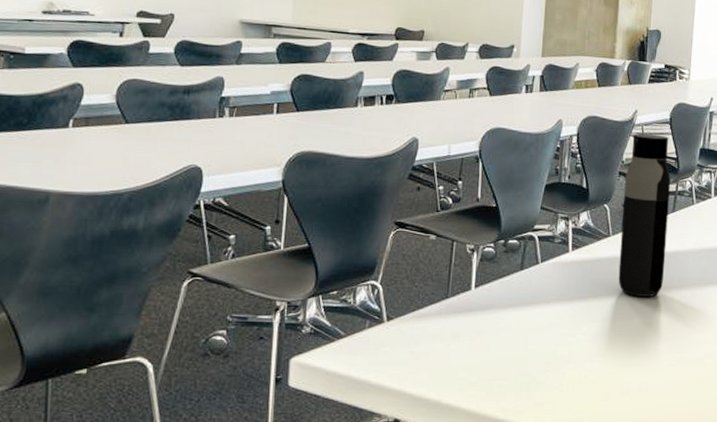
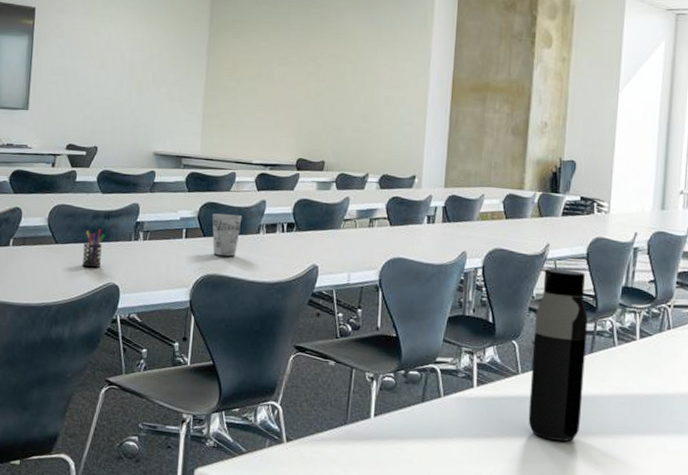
pen holder: none [157,106,185,149] -> present [81,229,105,268]
cup: none [306,86,339,132] -> present [212,213,242,257]

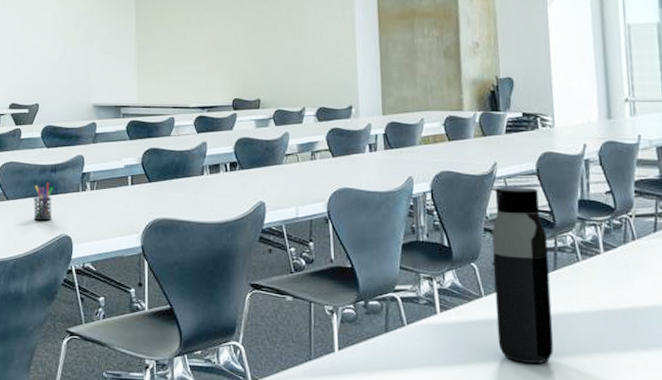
cup: present [212,213,242,257] -> none [155,159,185,200]

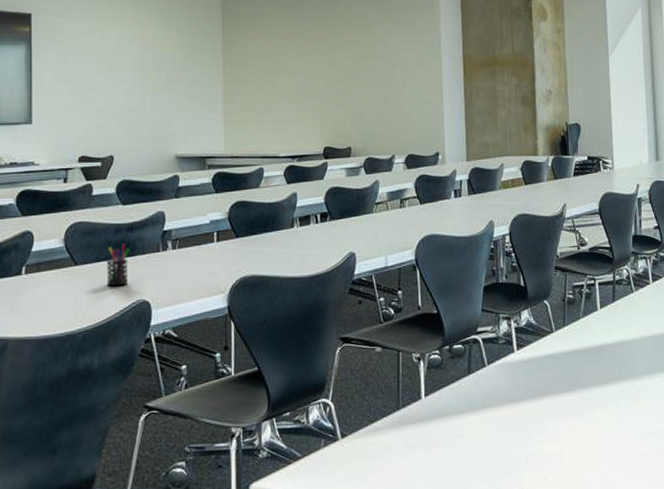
water bottle: present [492,187,554,364] -> none [562,226,612,391]

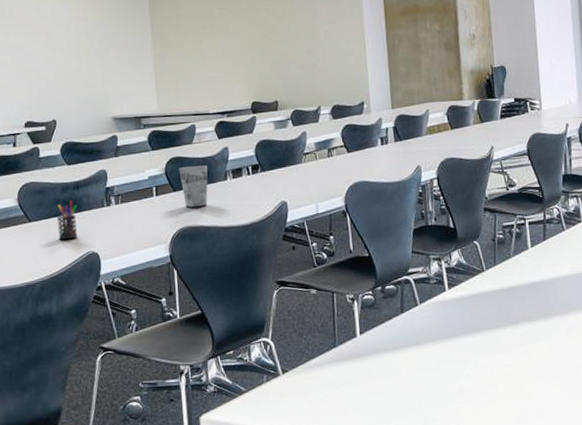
cup: none [243,211,274,256] -> present [179,165,208,208]

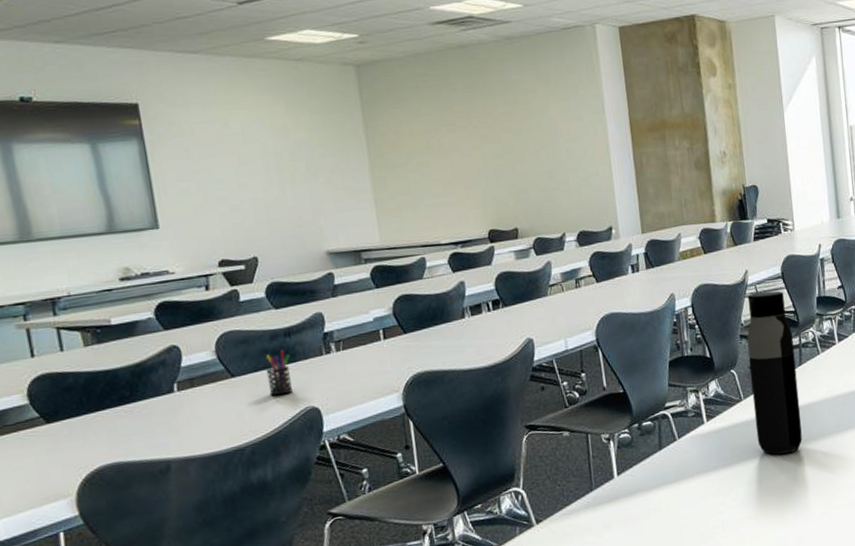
cup: present [179,165,208,208] -> none [409,302,444,351]
water bottle: none [491,167,545,327] -> present [747,291,802,455]

